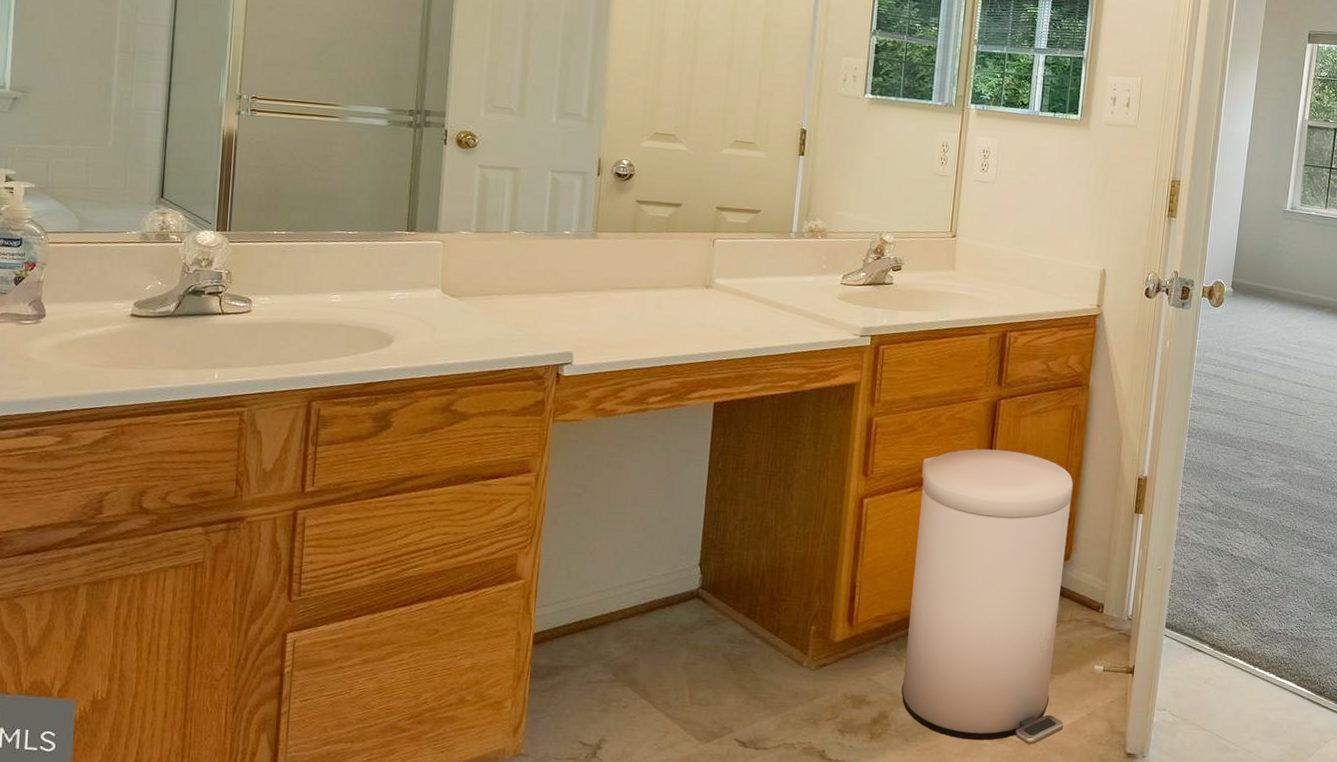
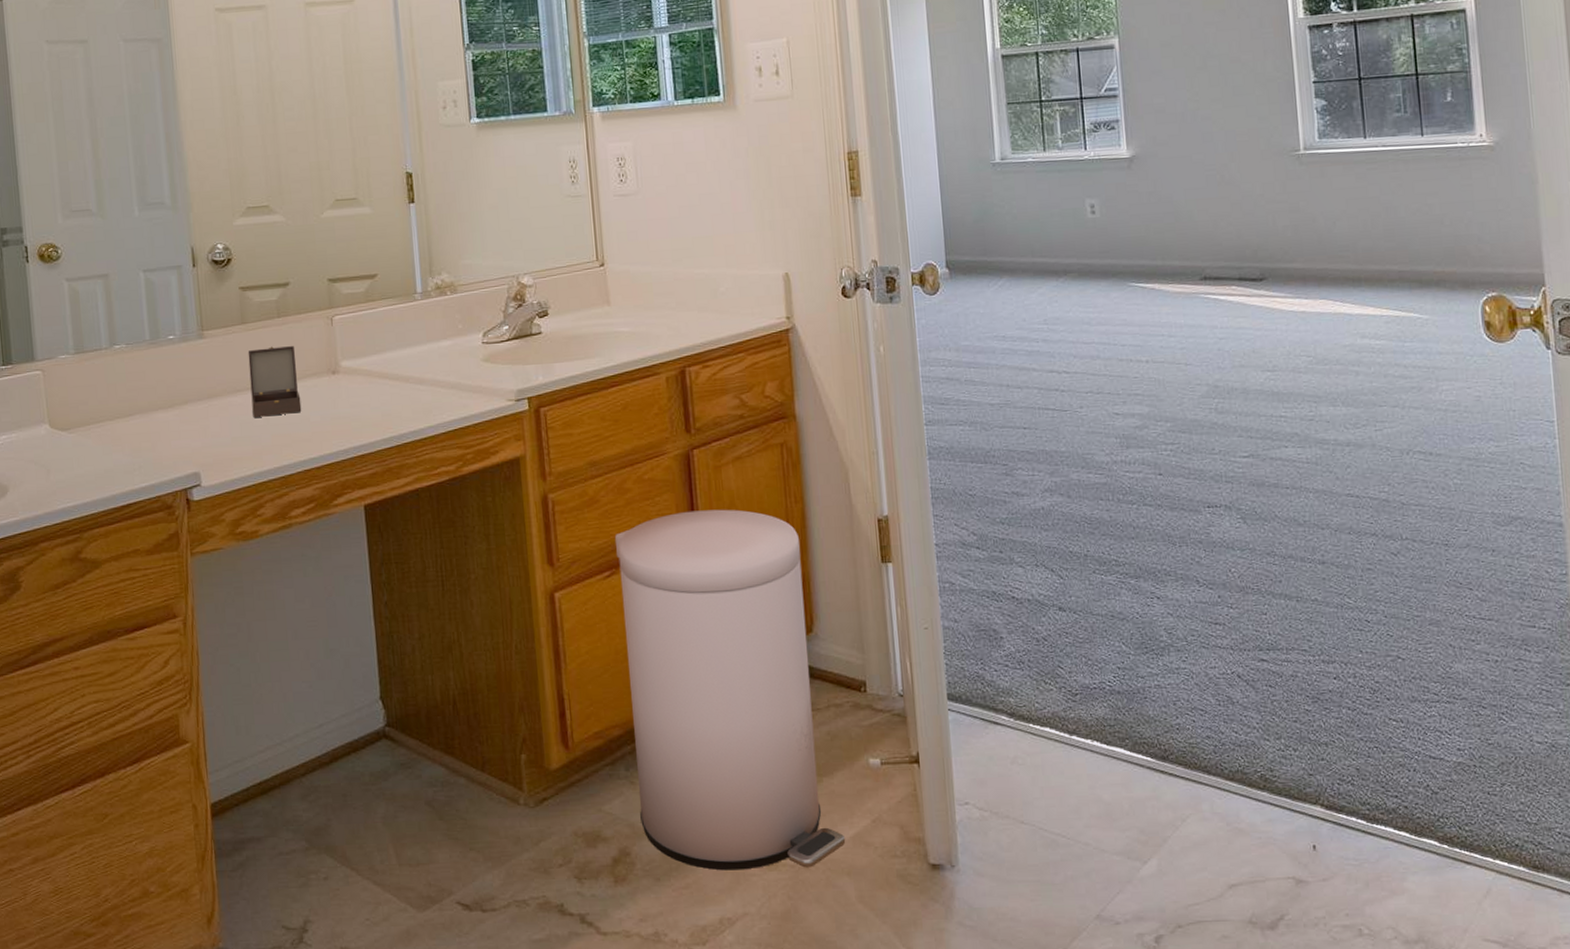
jewelry box: none [629,255,676,316] -> present [248,346,302,417]

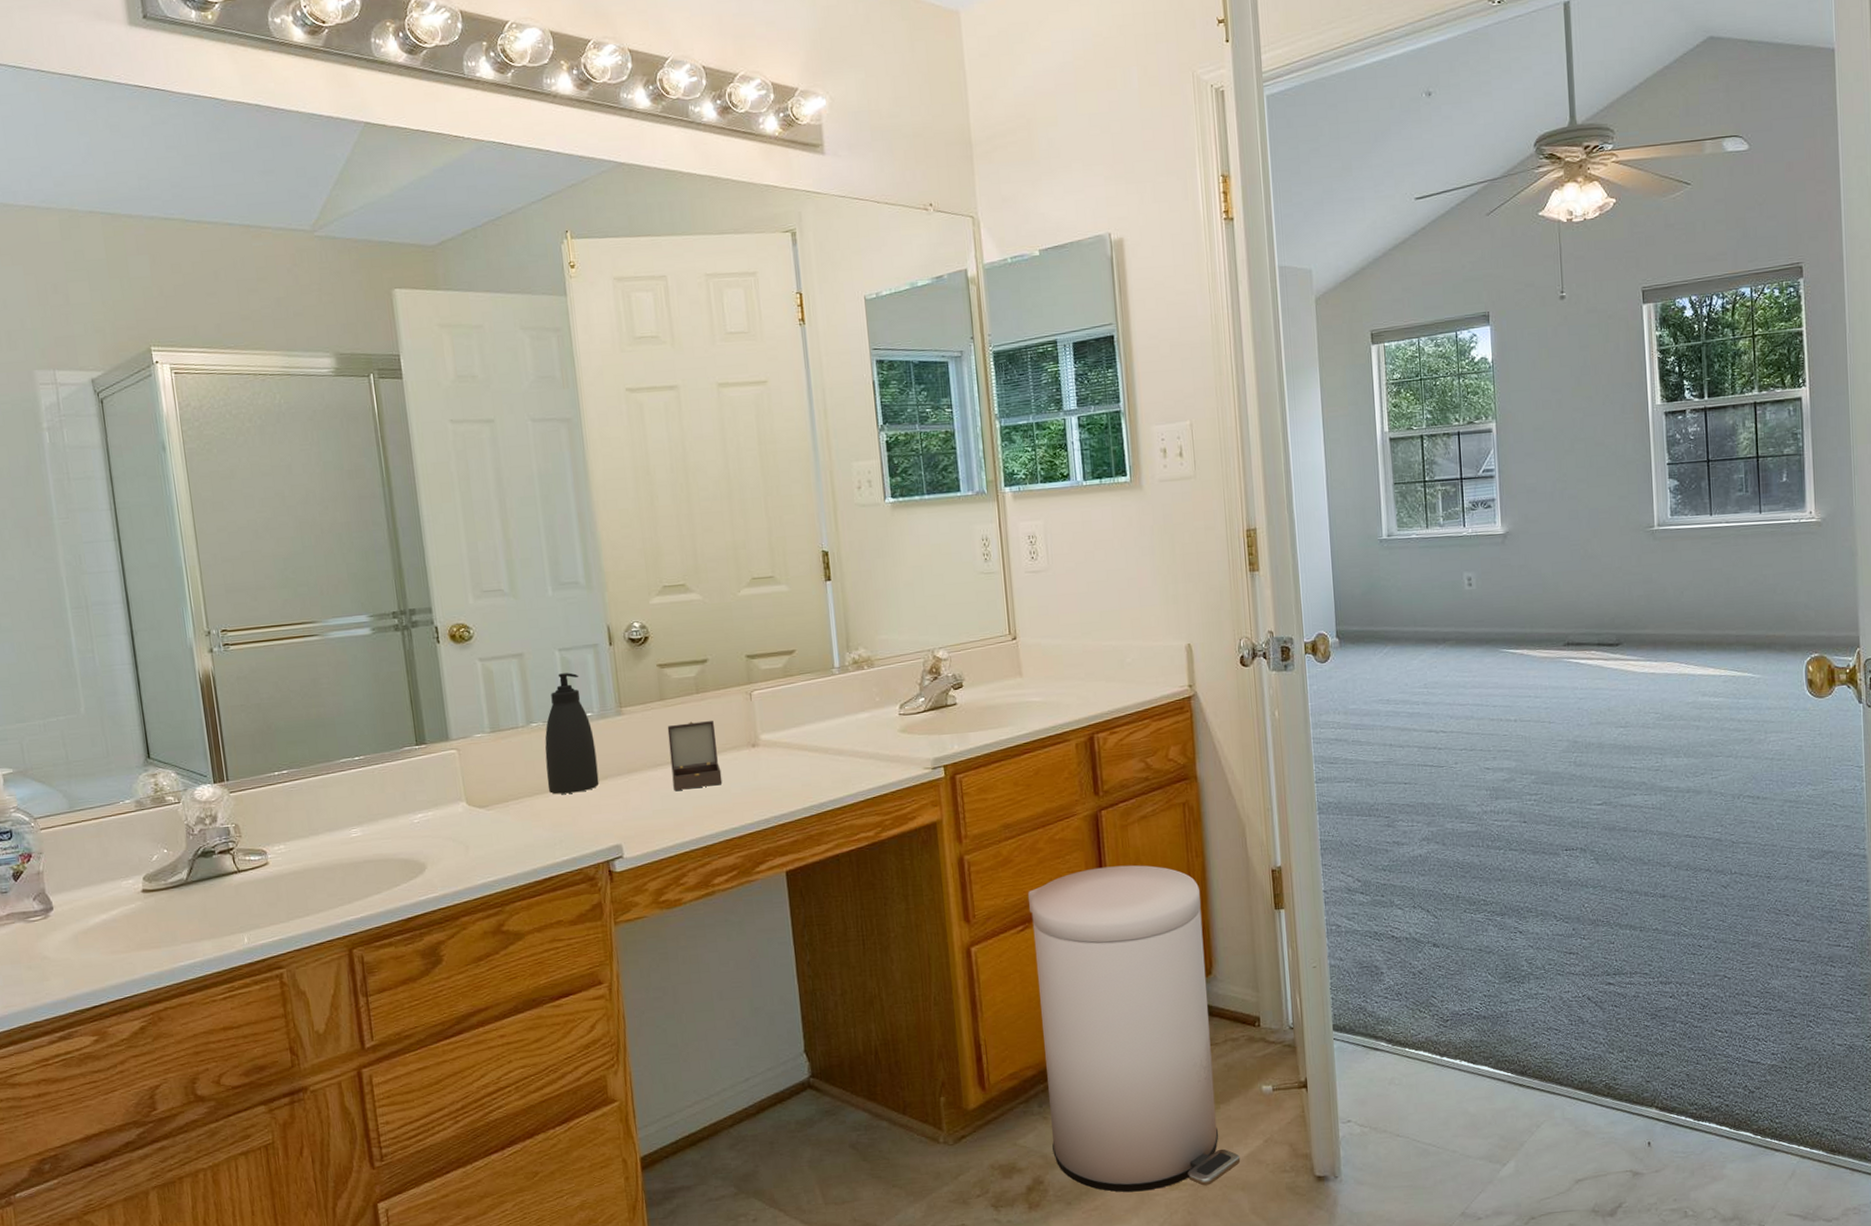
soap dispenser: none [127,294,180,419] -> present [545,672,600,795]

